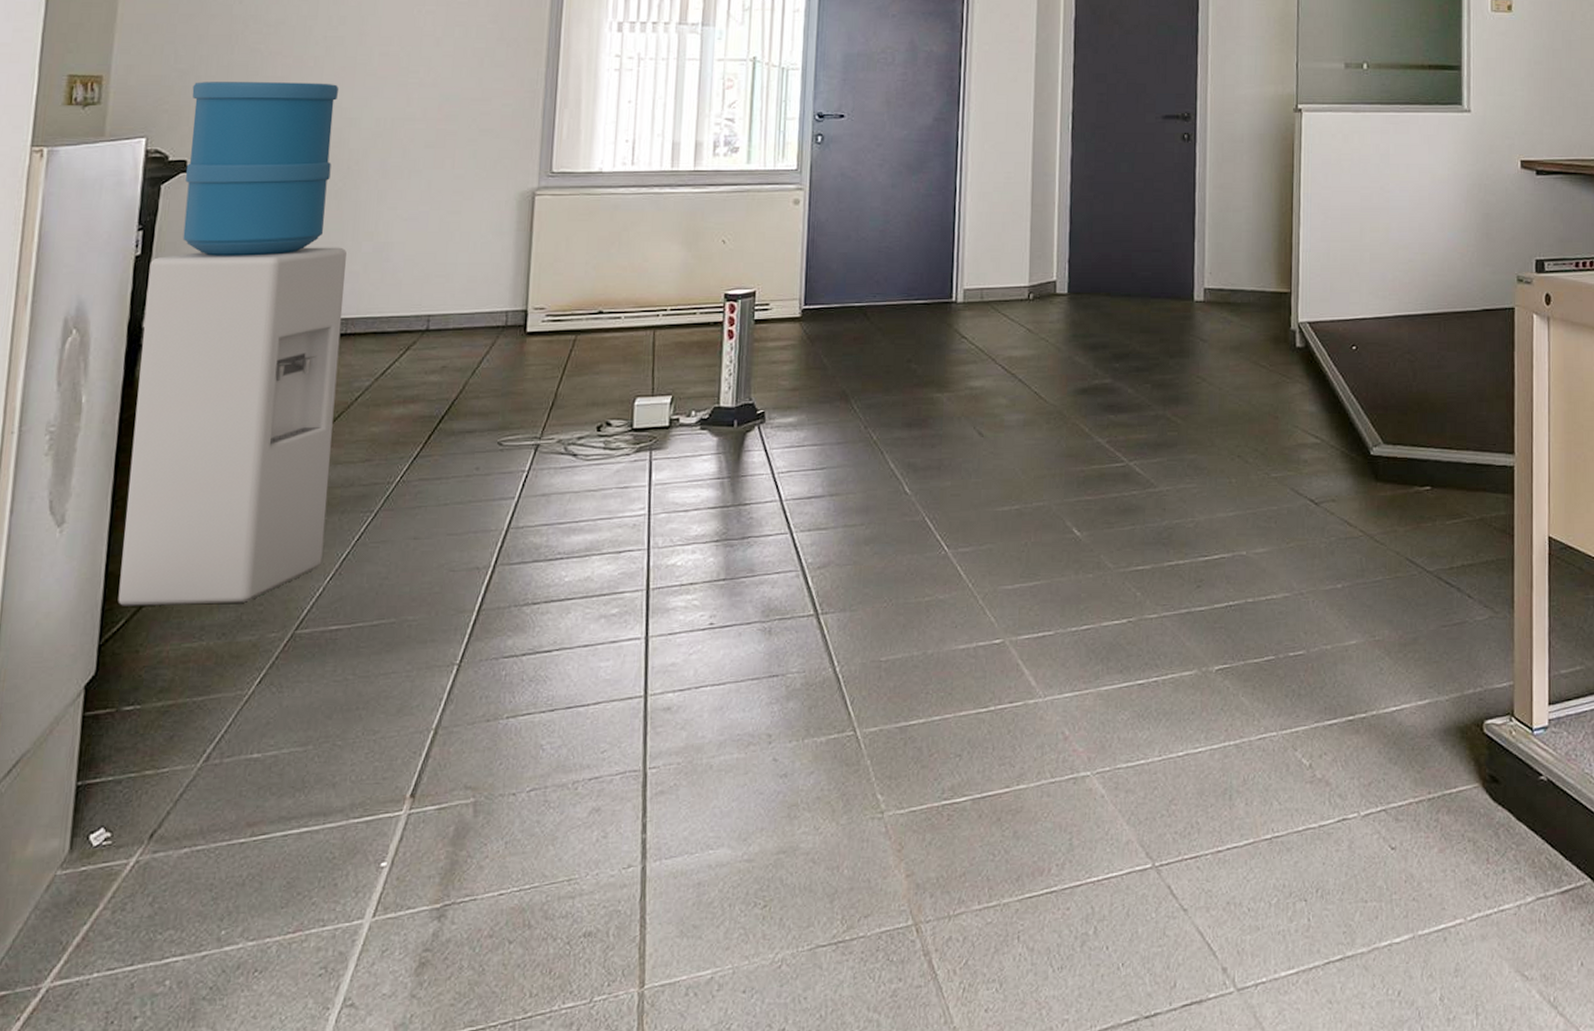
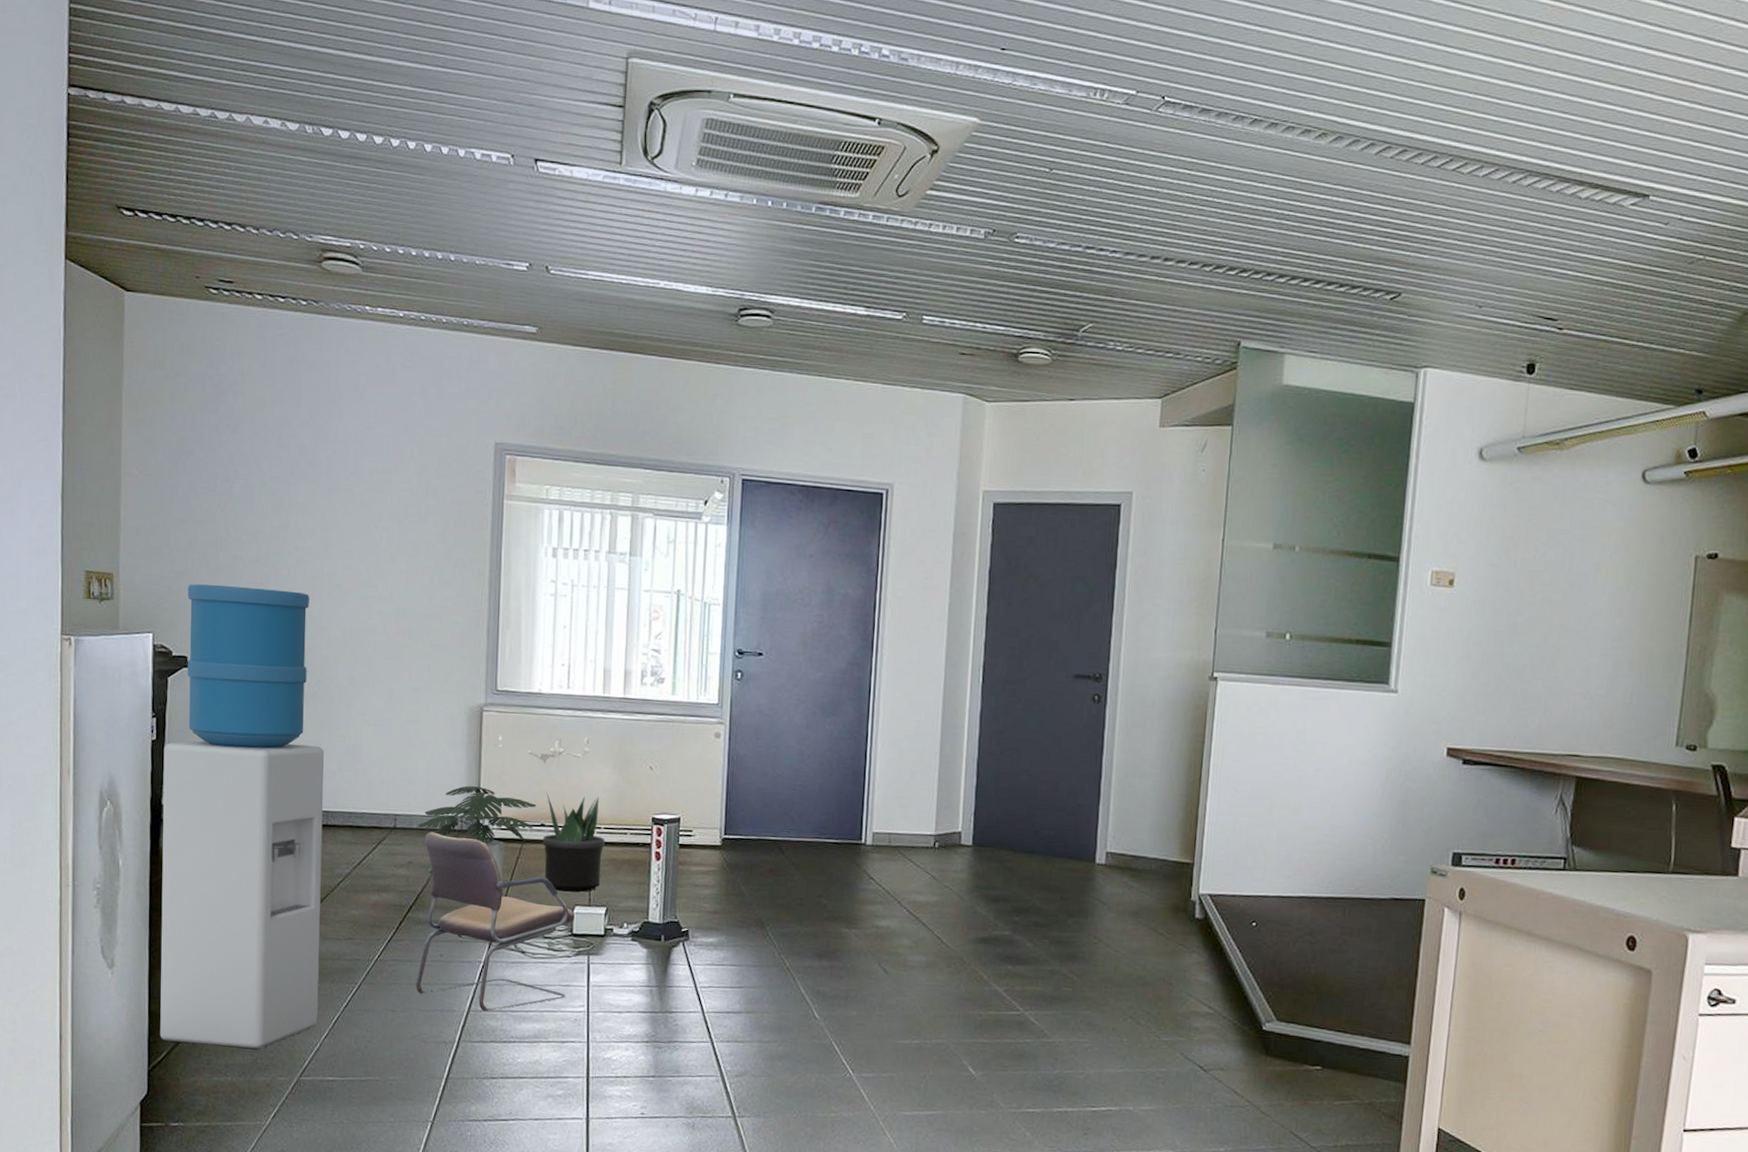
folding chair: none [445,214,656,527] -> present [415,734,590,1012]
potted plant: none [454,277,594,379] -> present [417,786,537,882]
planter: none [600,275,671,383] -> present [543,791,605,892]

